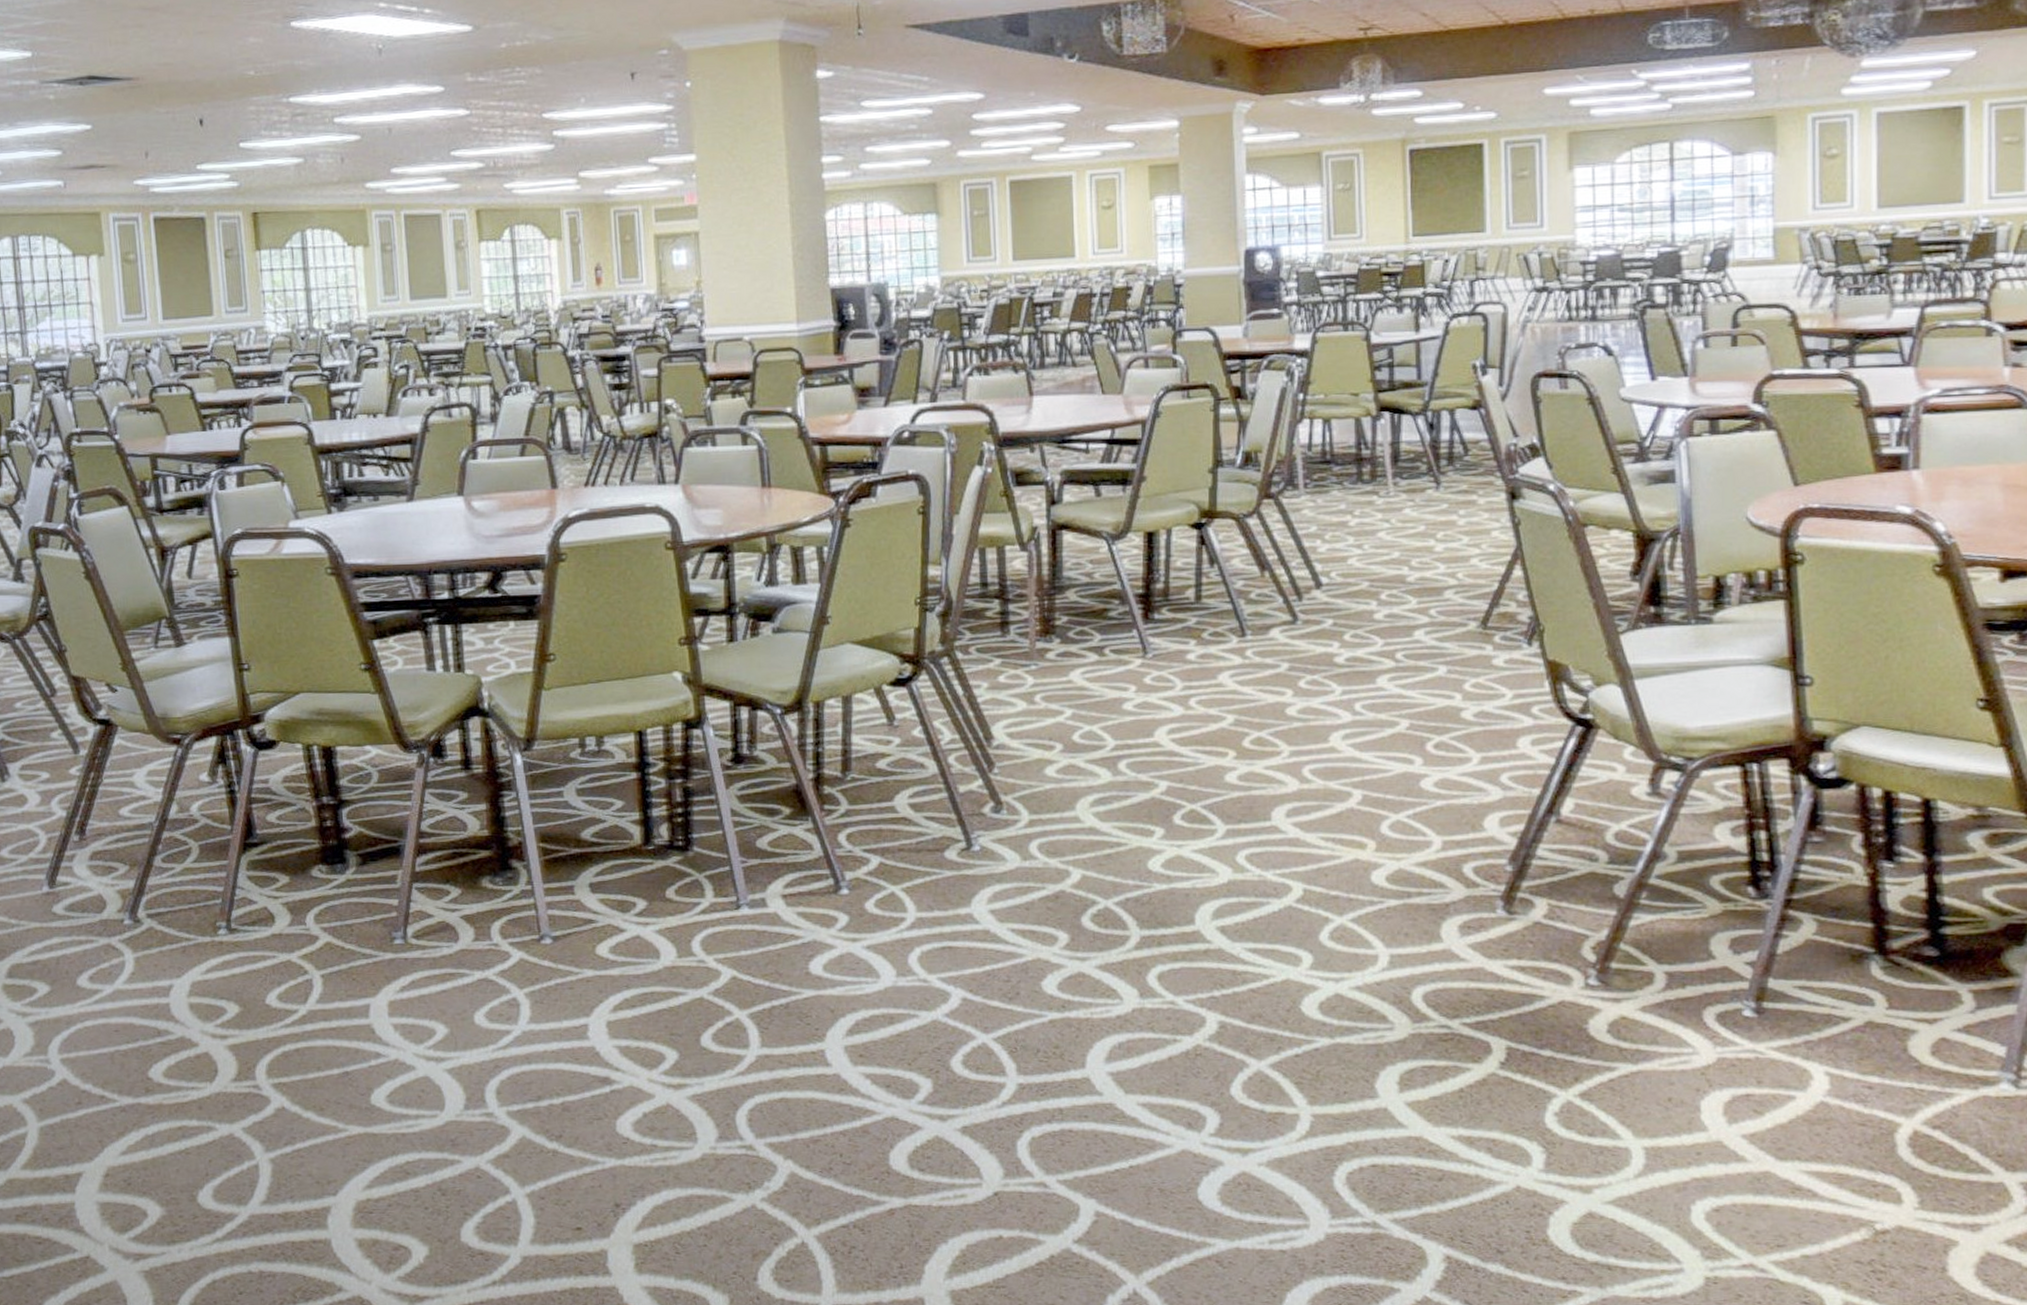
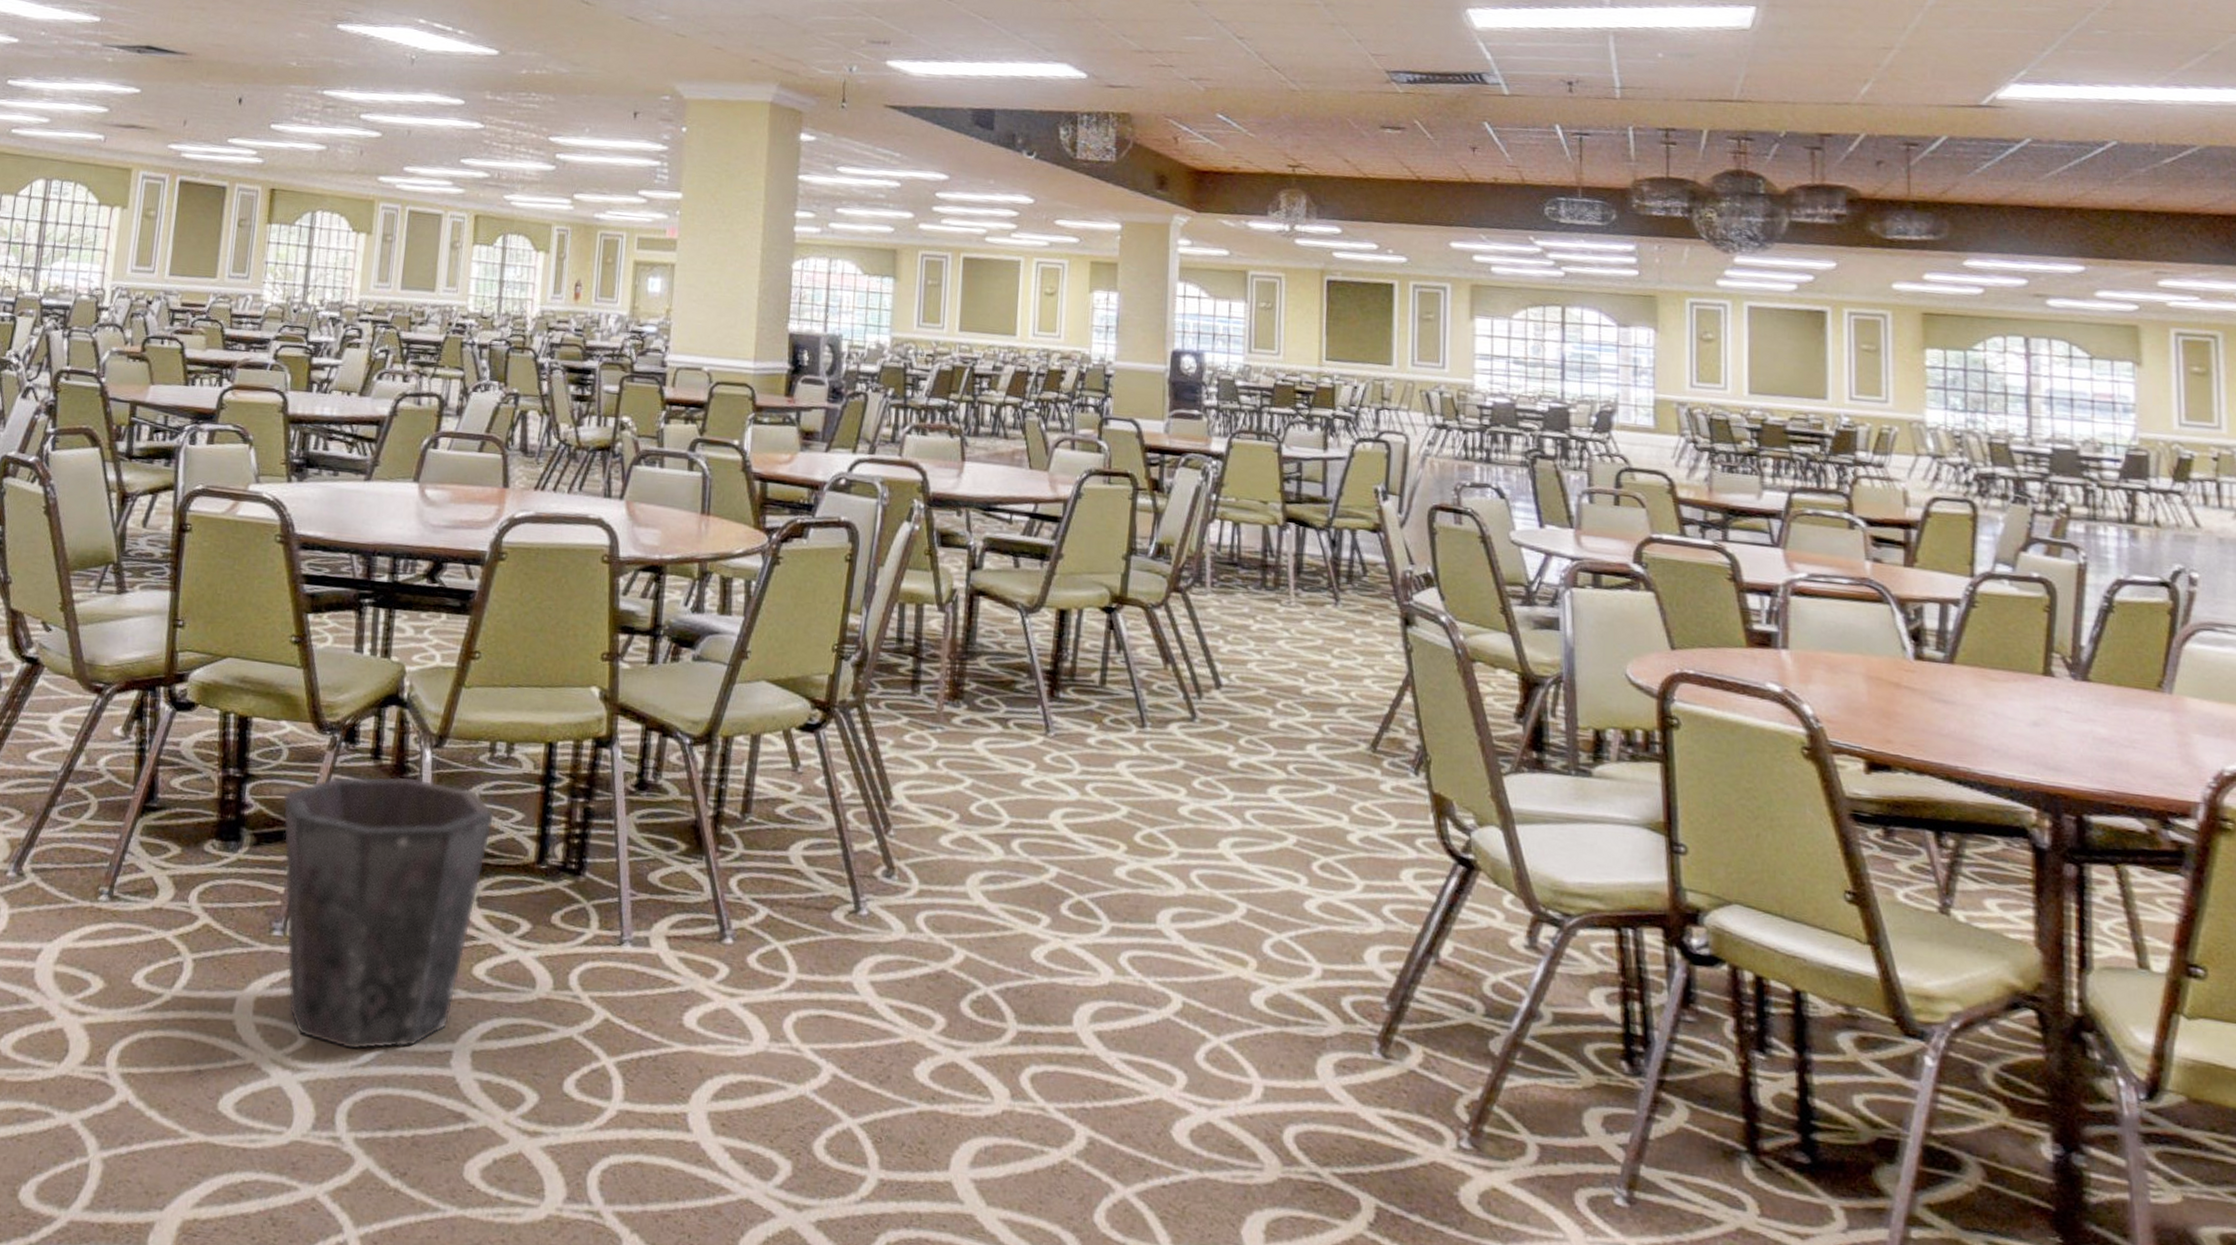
waste bin: none [381,781,595,1036] -> present [283,776,495,1050]

